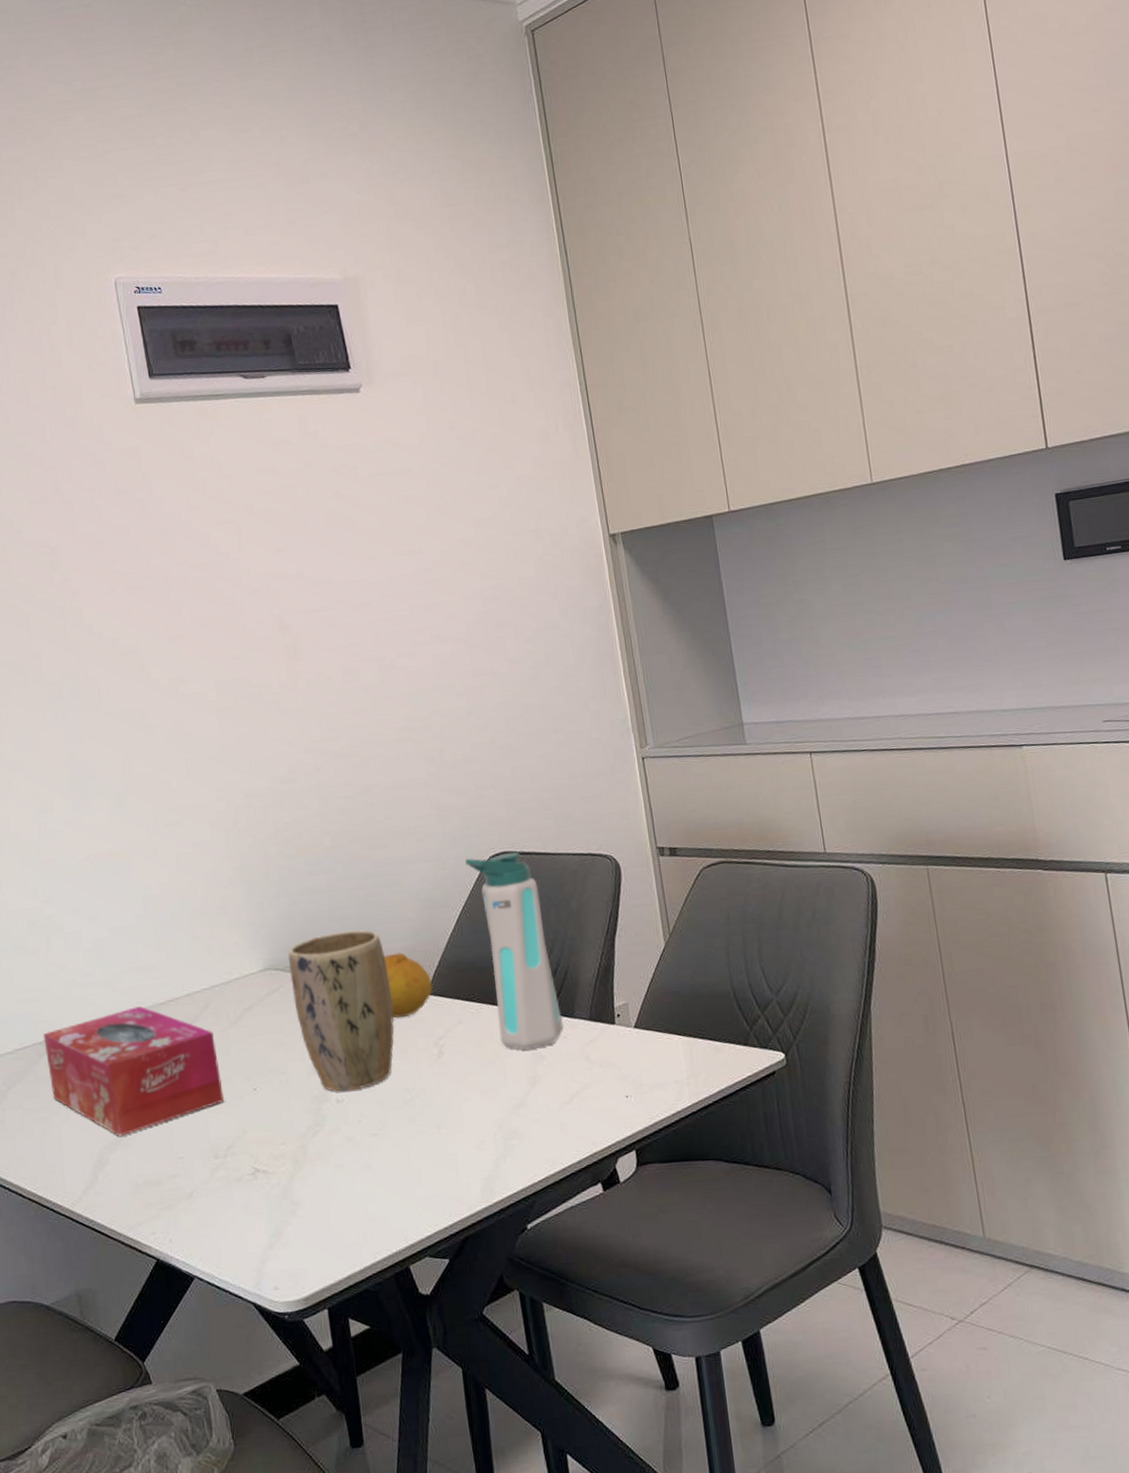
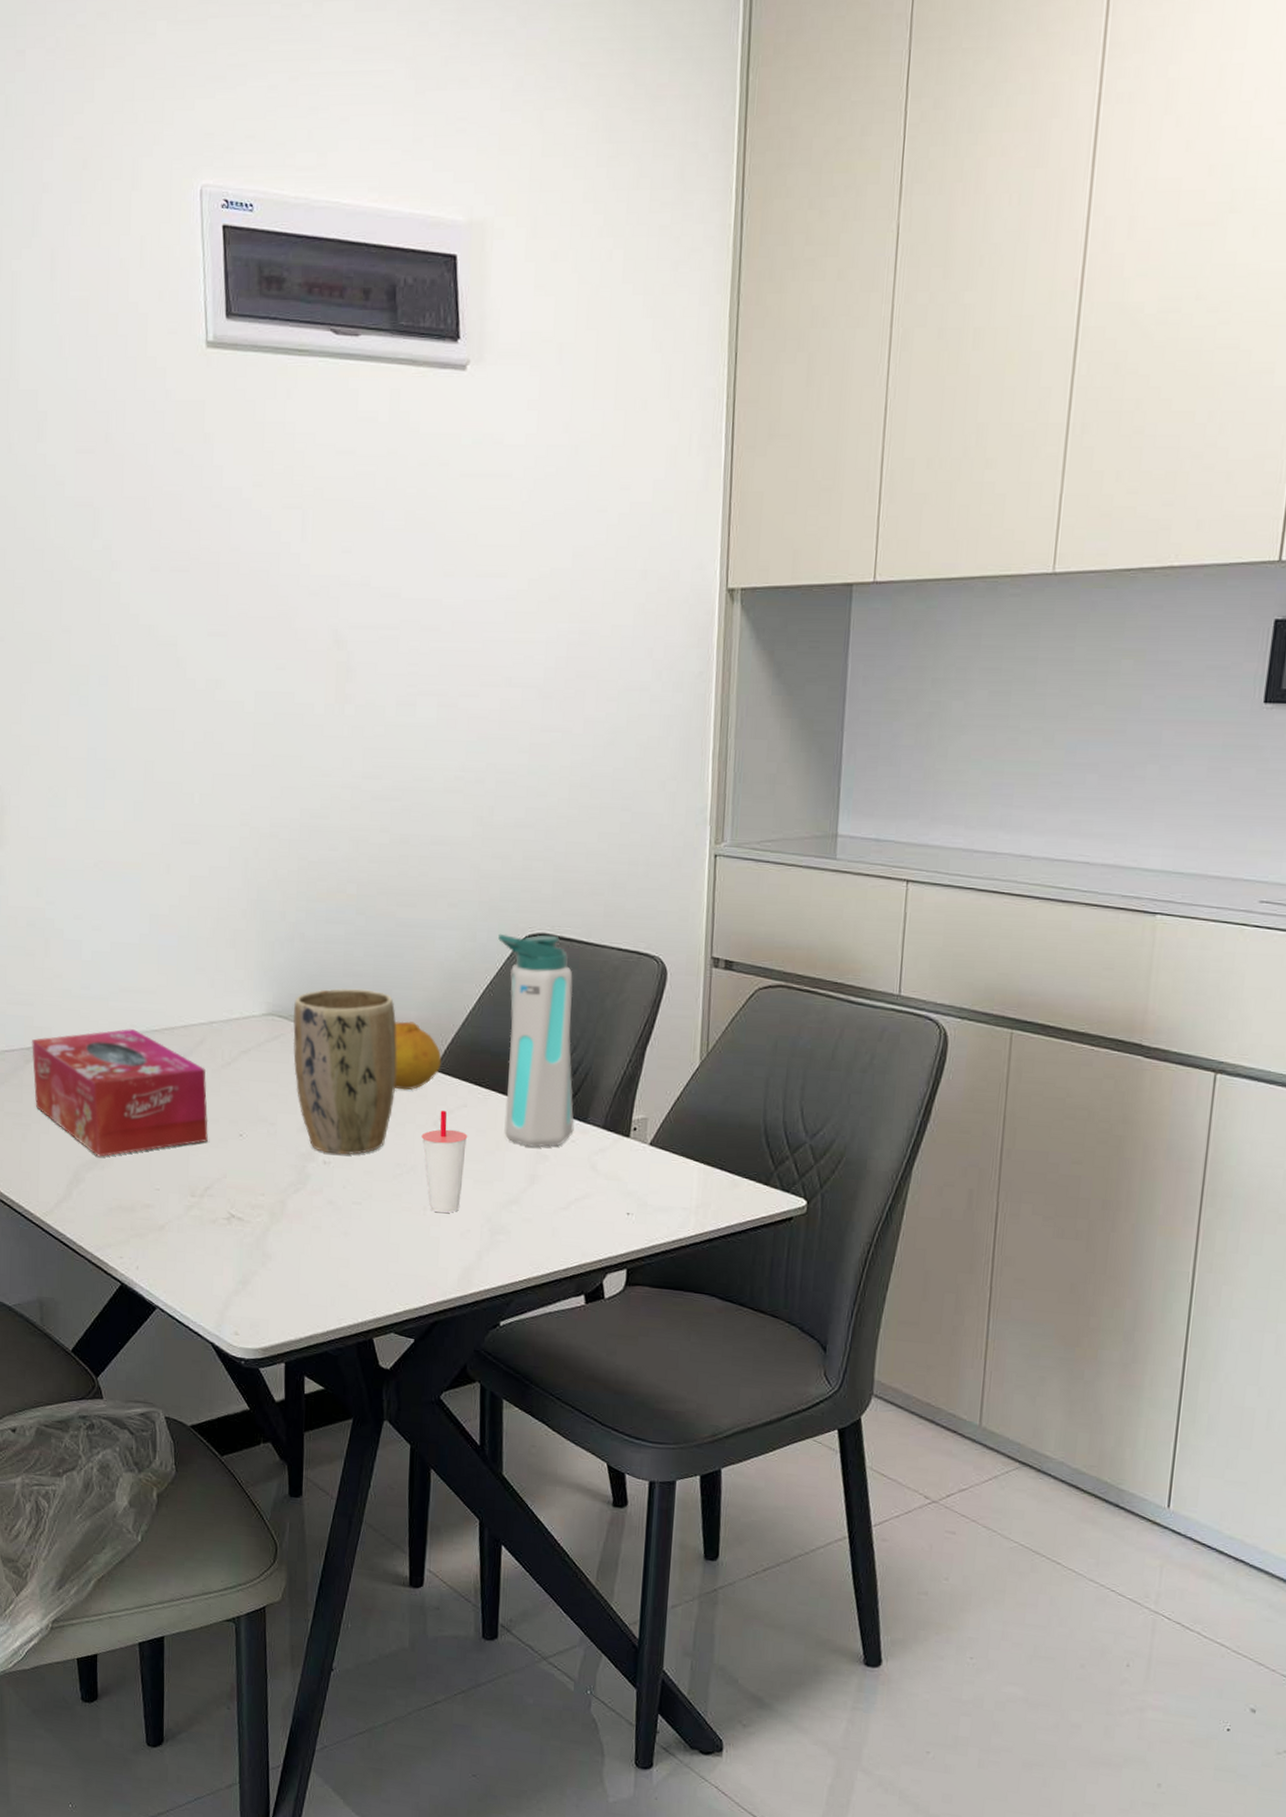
cup: none [424,1031,471,1130] -> present [421,1111,468,1214]

